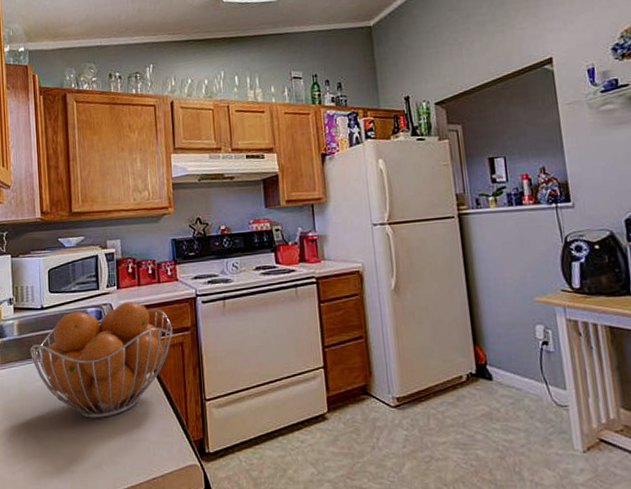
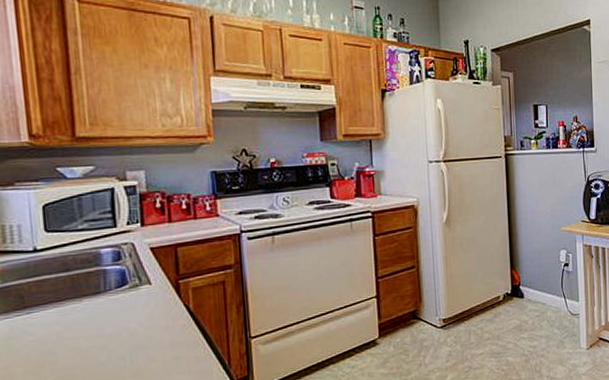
fruit basket: present [29,301,173,419] -> none [18,239,213,371]

